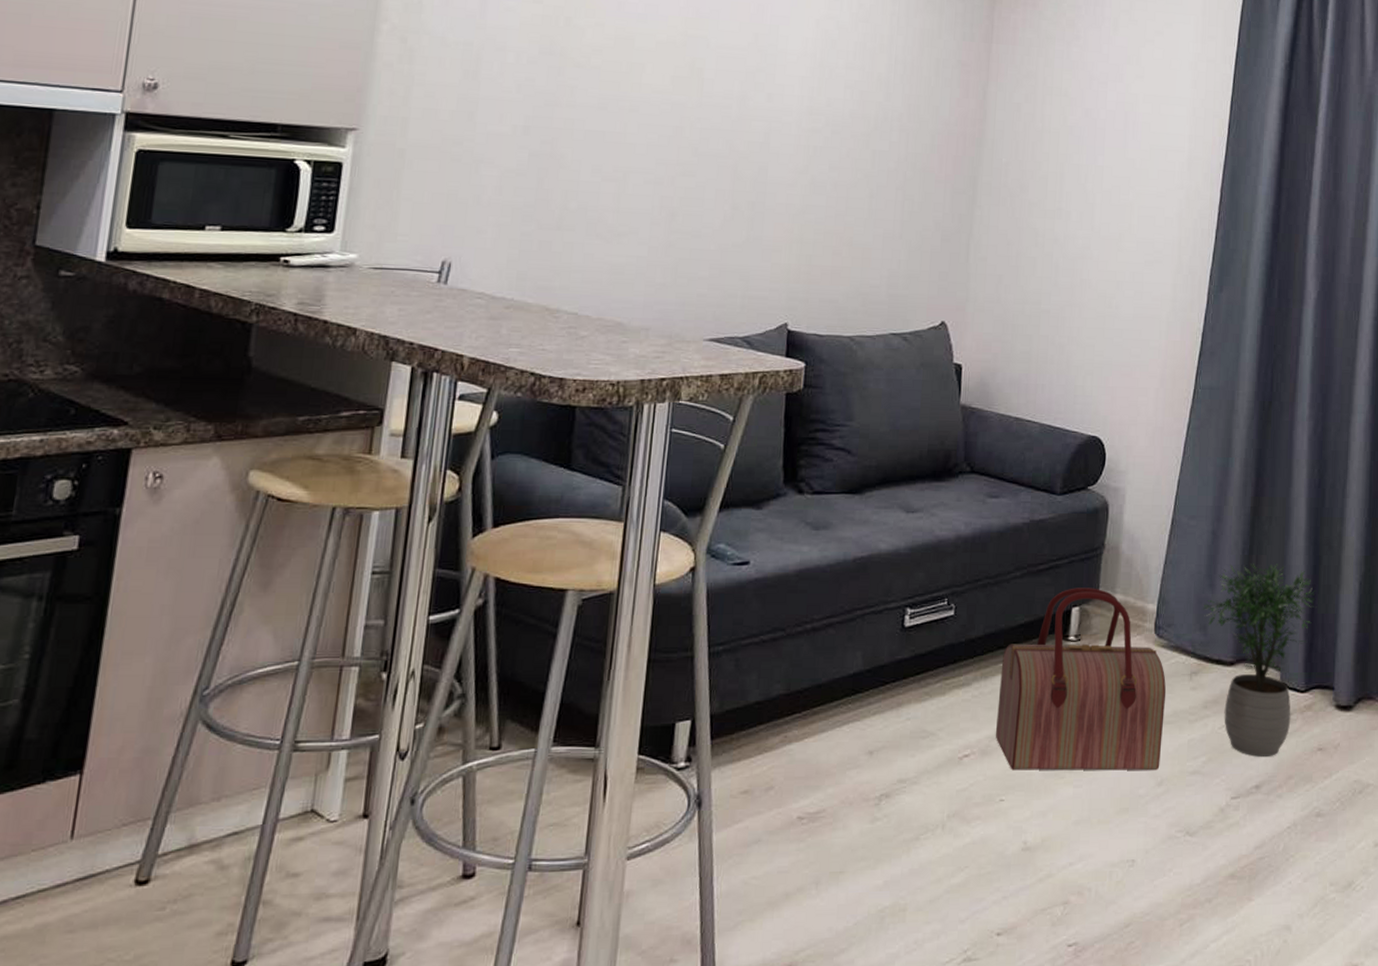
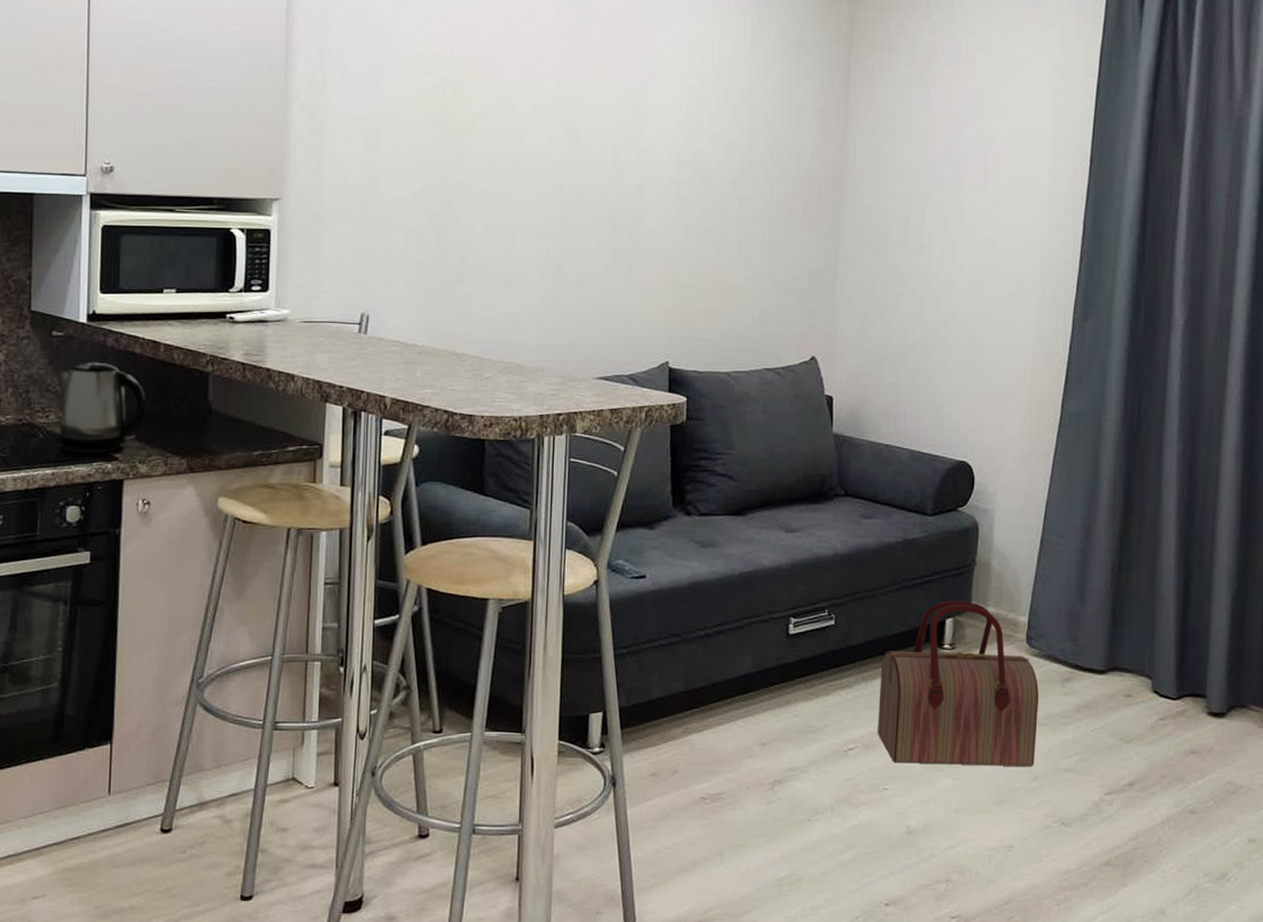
kettle: none [52,308,171,421] -> present [59,362,146,457]
potted plant: present [1202,562,1317,757] -> none [1073,578,1188,757]

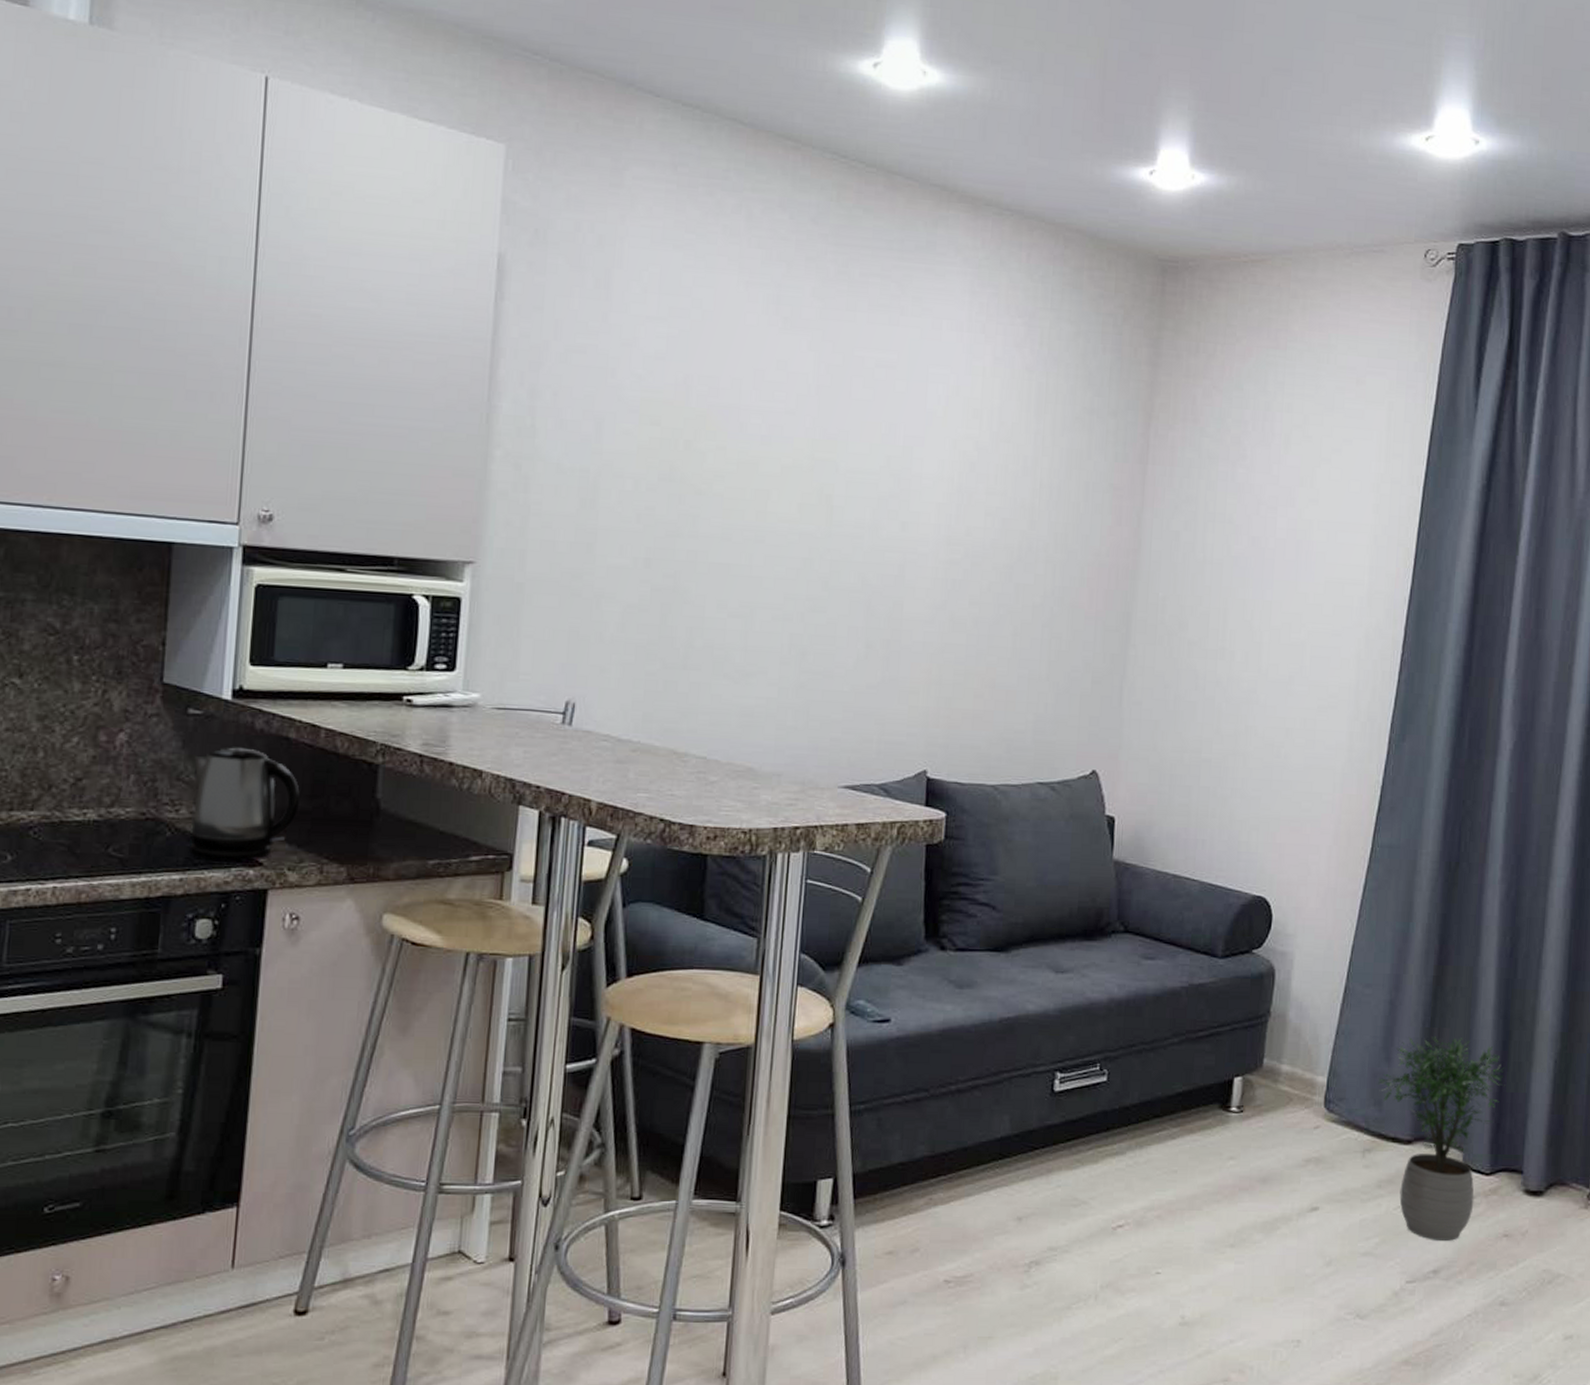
handbag: present [877,601,1039,767] -> none [1151,1056,1336,1250]
potted plant: none [1073,578,1188,757] -> present [1377,1035,1506,1241]

